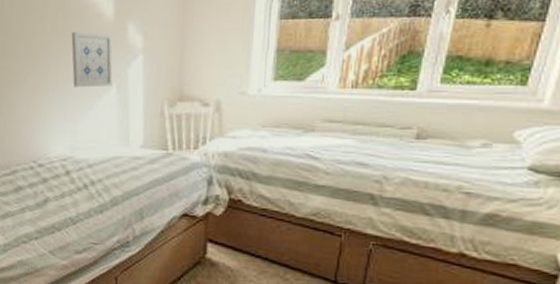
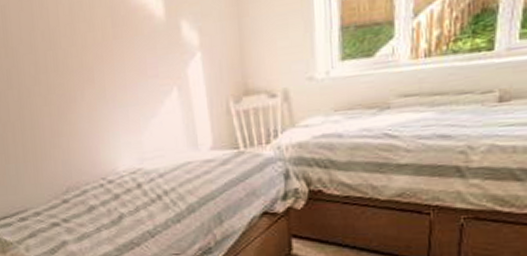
wall art: present [71,32,113,88] -> none [123,35,173,97]

